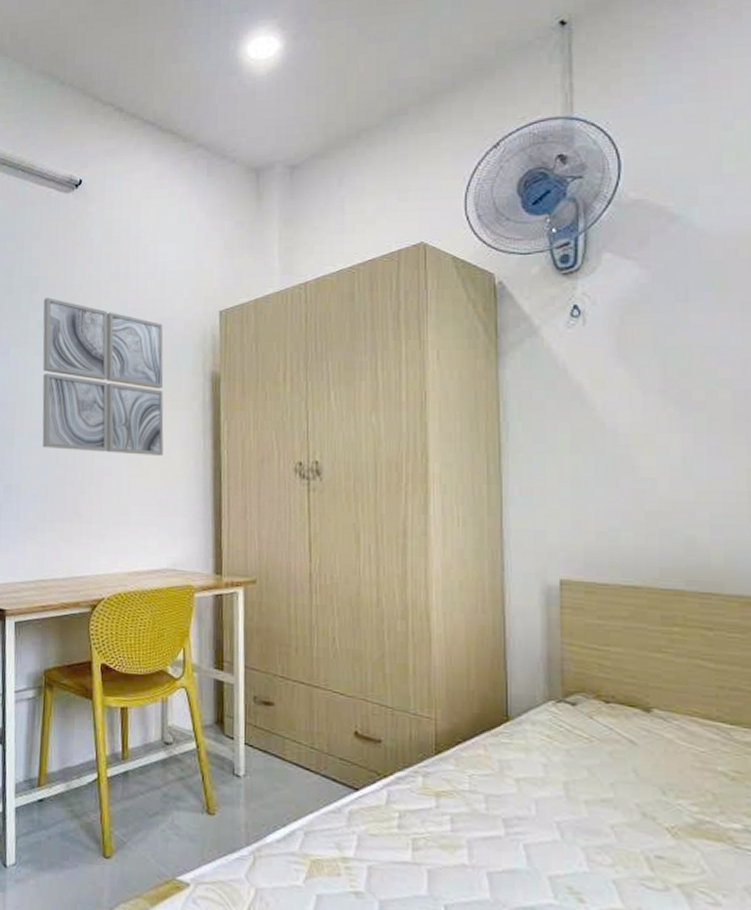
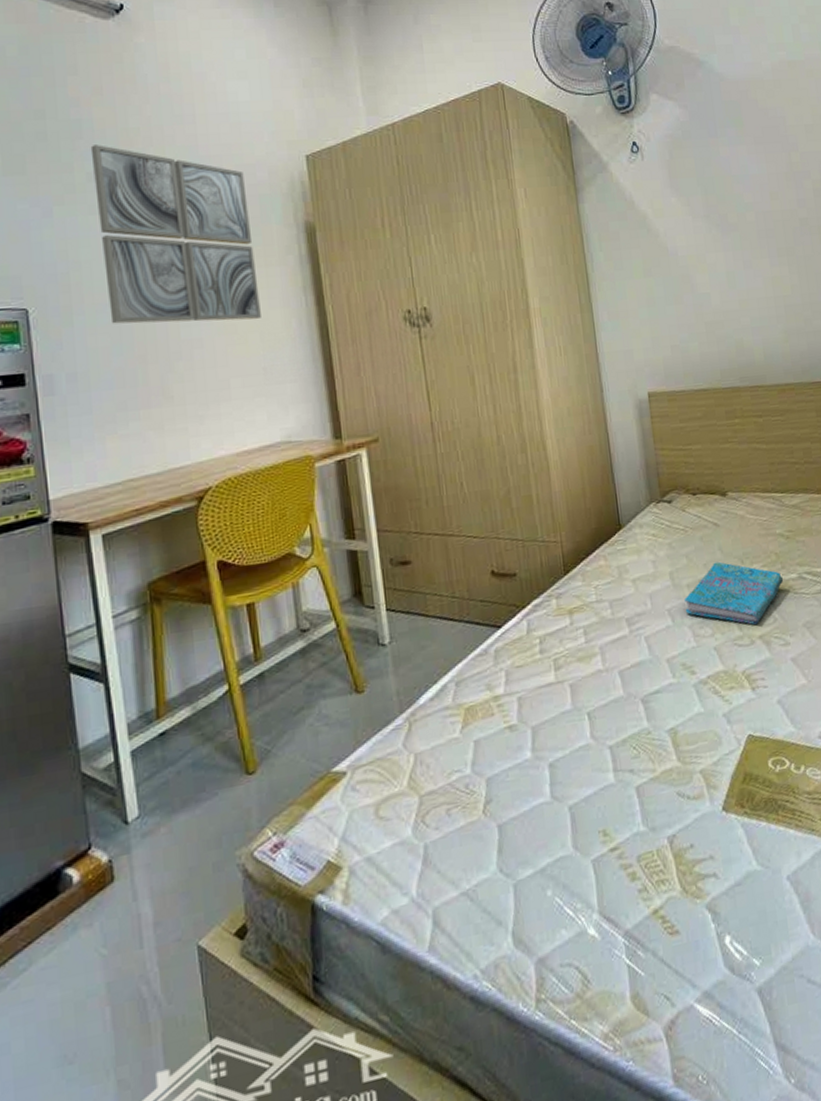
cover: none [580,784,720,869] -> present [685,561,783,625]

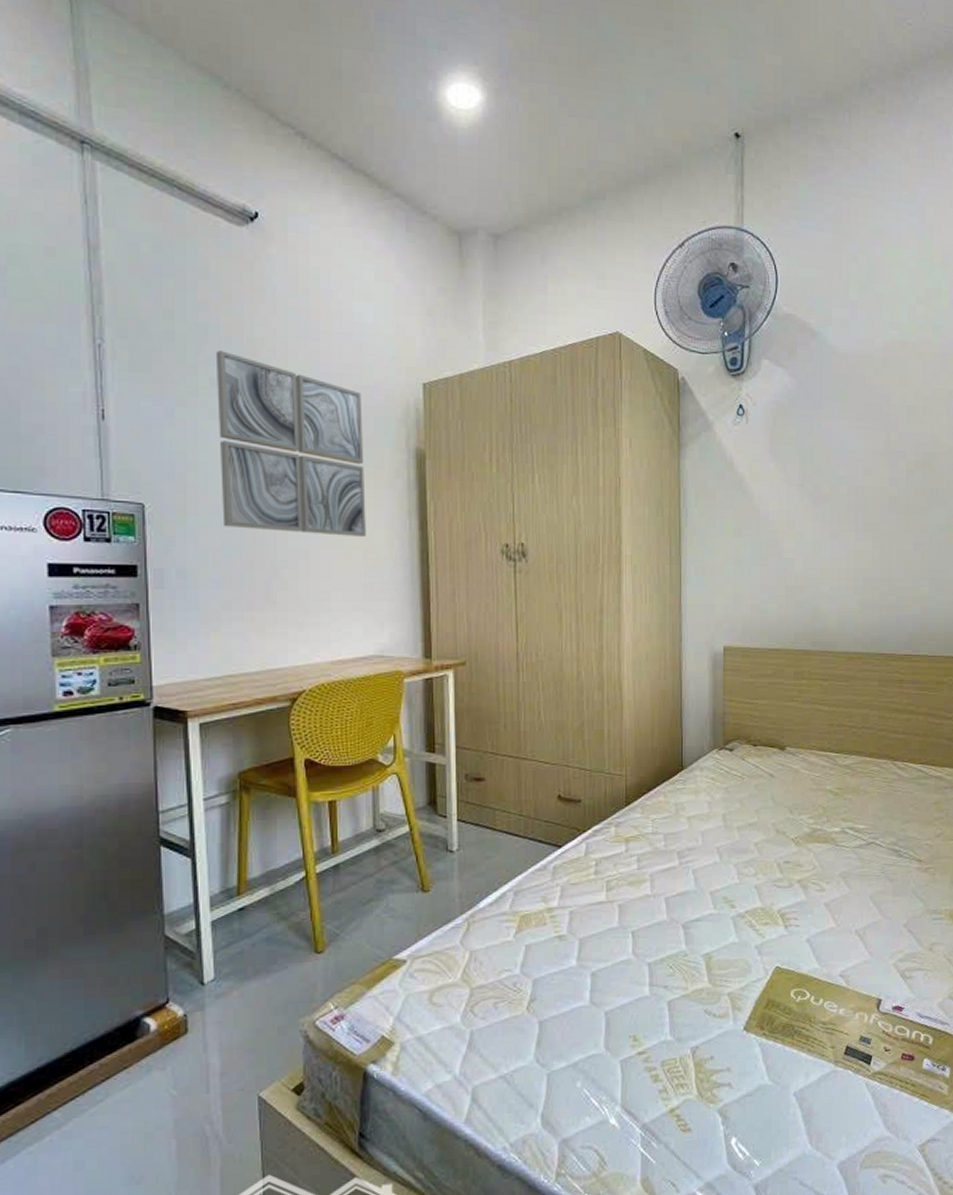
cover: present [685,561,783,625] -> none [734,809,826,869]

